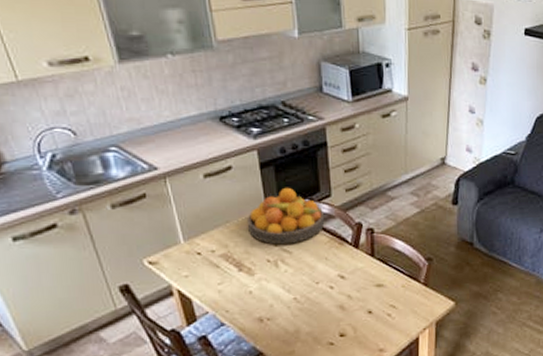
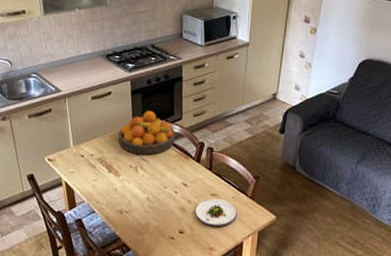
salad plate: none [358,289,409,324] -> present [195,198,237,227]

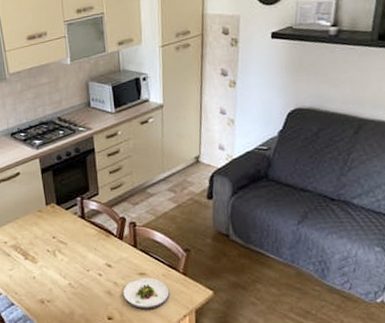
fruit bowl: present [118,110,176,155] -> none [31,188,94,237]

